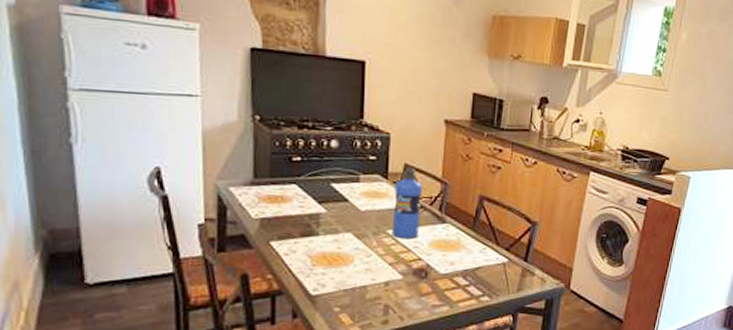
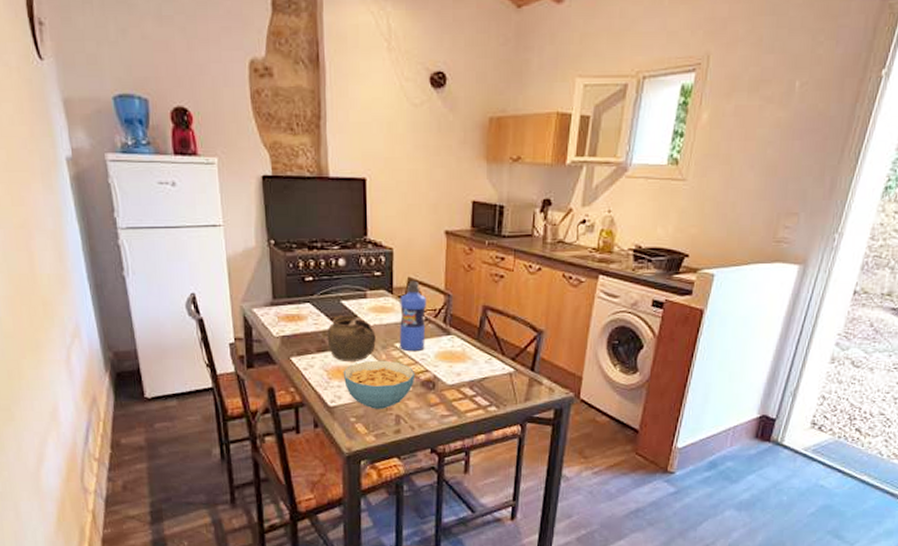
teapot: none [313,198,367,248] -> present [327,315,376,361]
cereal bowl: none [328,247,408,298] -> present [343,360,416,409]

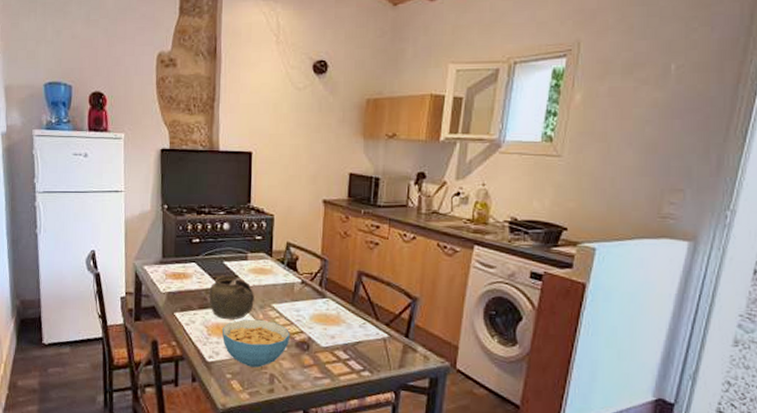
water bottle: present [399,280,427,352] -> none [276,245,304,313]

